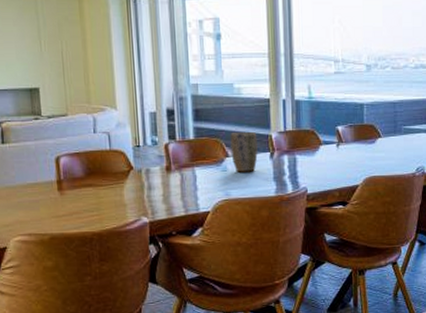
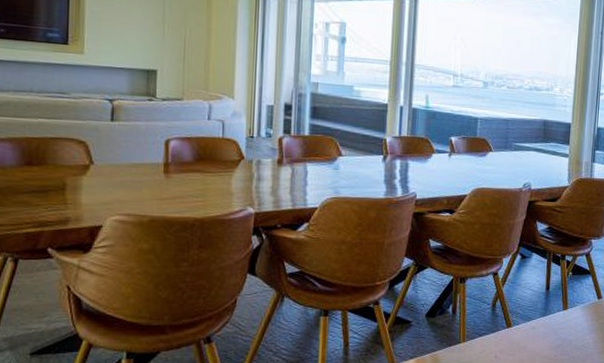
plant pot: present [230,132,258,172] -> none [343,133,372,173]

